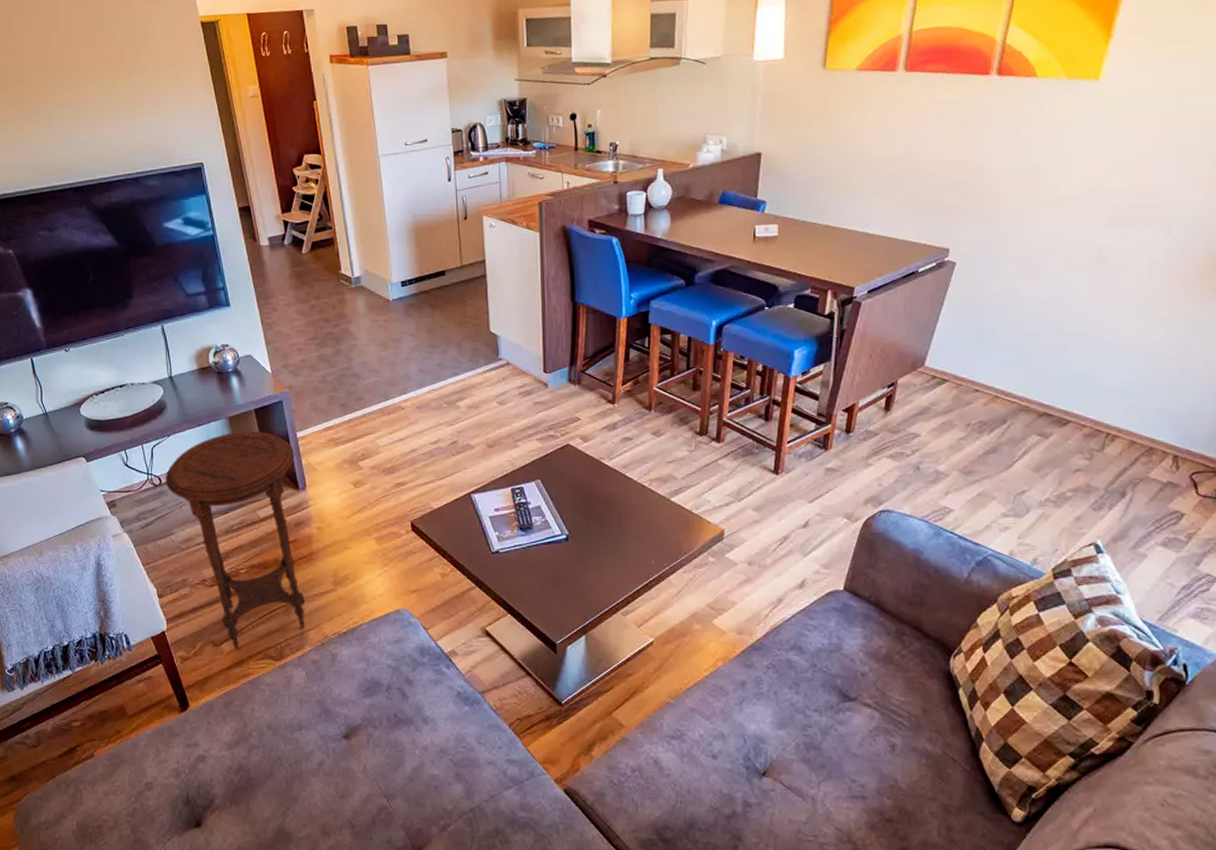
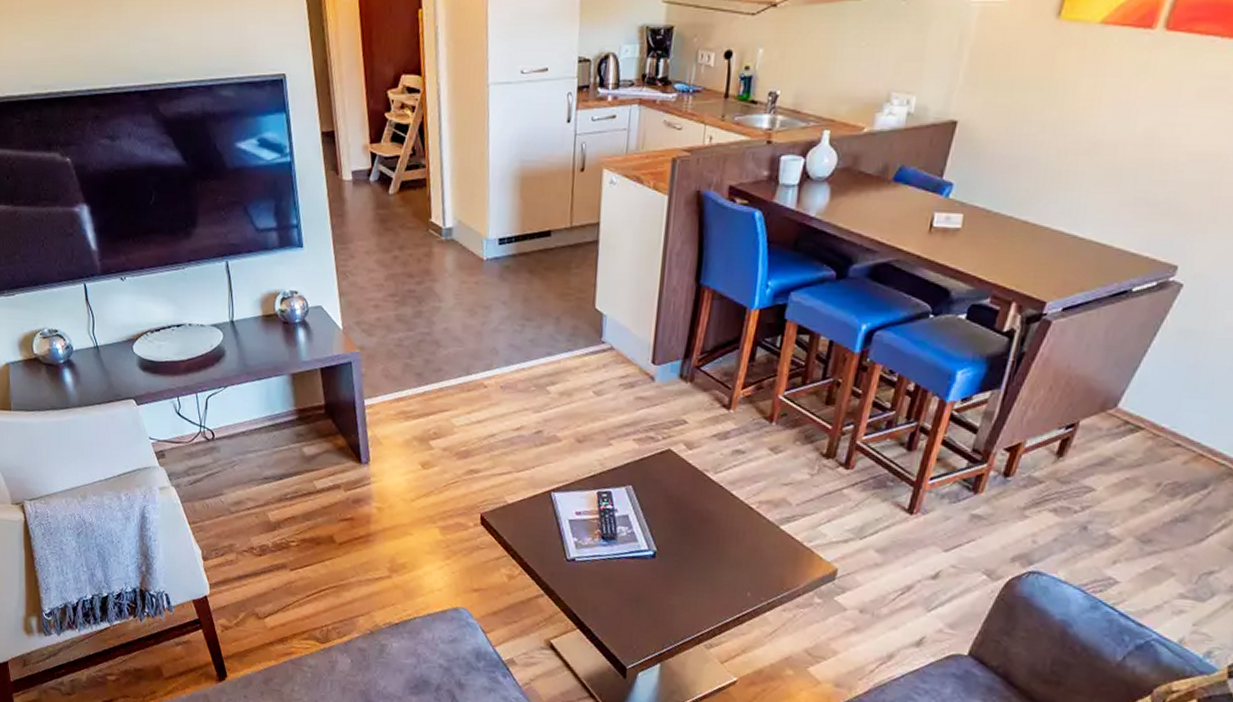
side table: present [165,431,305,649] -> none [218,391,360,625]

